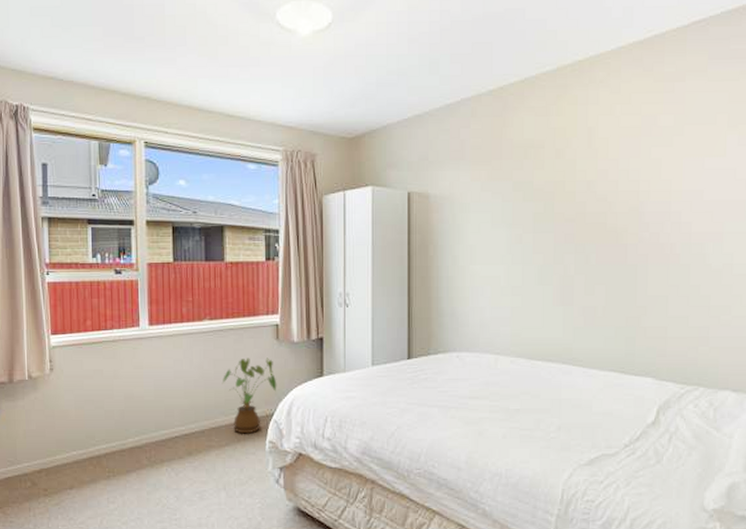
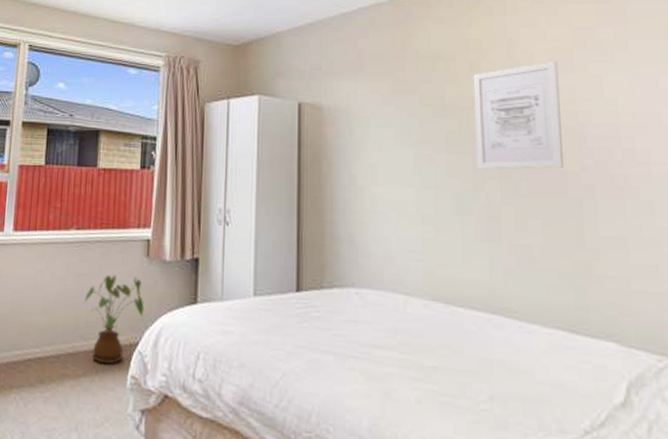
wall art: none [557,146,627,245] -> present [473,61,563,170]

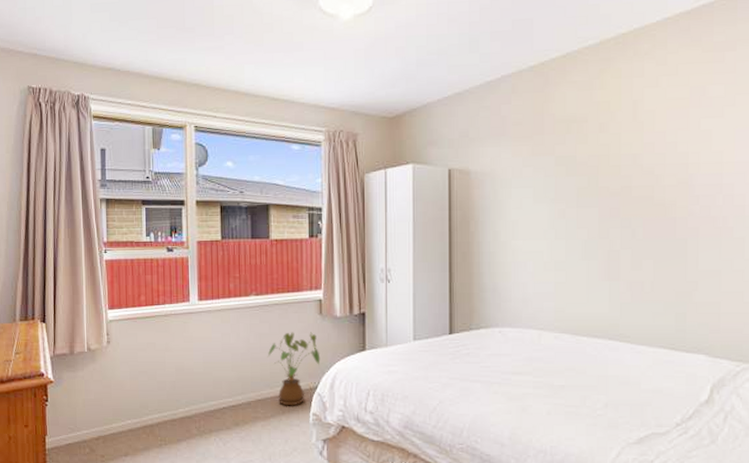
wall art: present [473,61,563,170] -> none [601,118,675,220]

